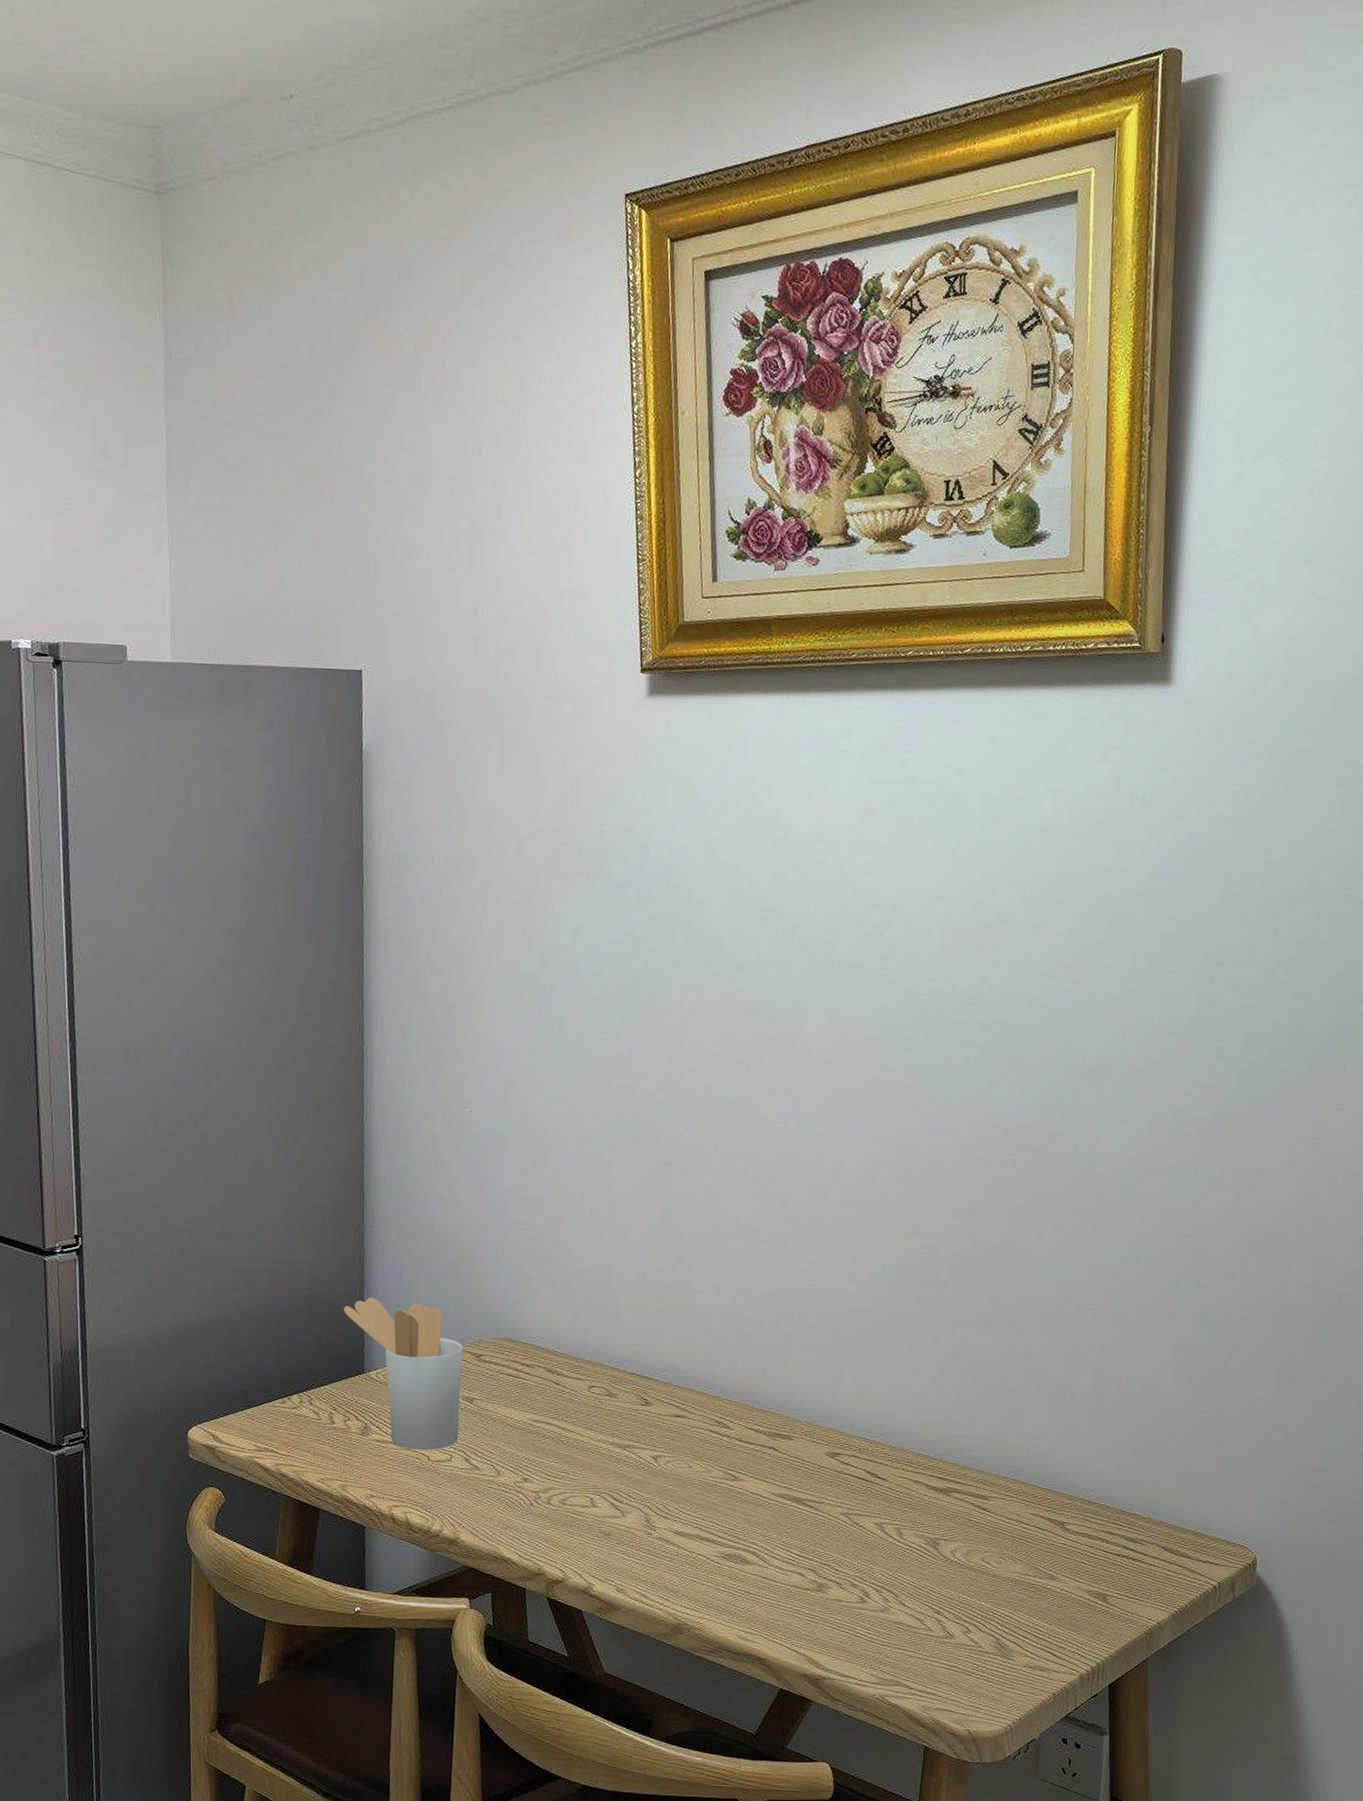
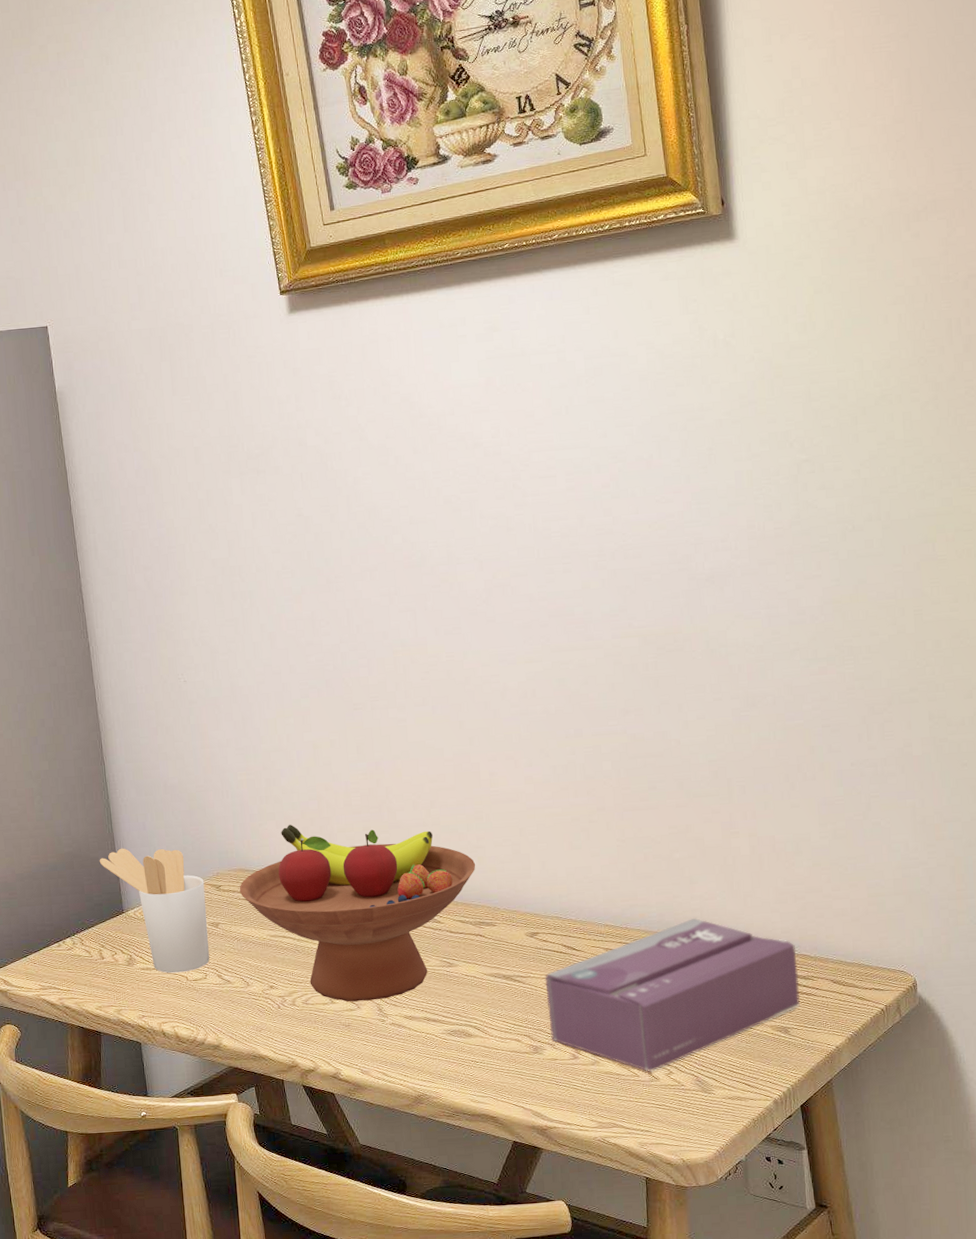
fruit bowl: none [502,1294,780,1509] -> present [239,825,476,1002]
tissue box: none [838,1457,1128,1628] -> present [545,917,800,1073]

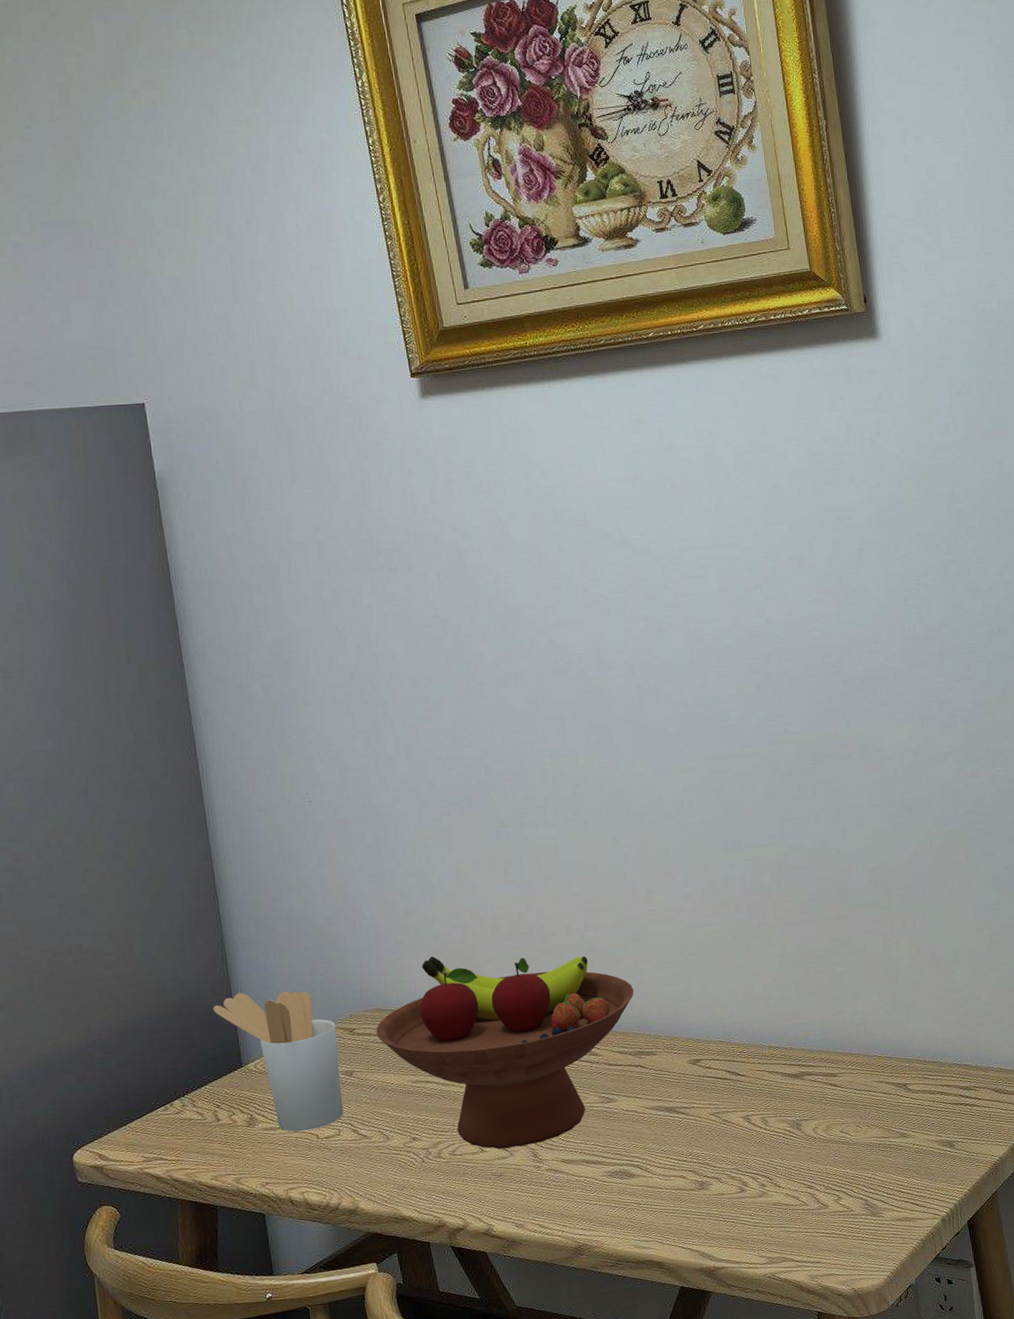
tissue box: present [545,917,800,1073] -> none [709,1033,964,1200]

